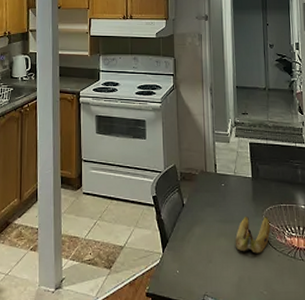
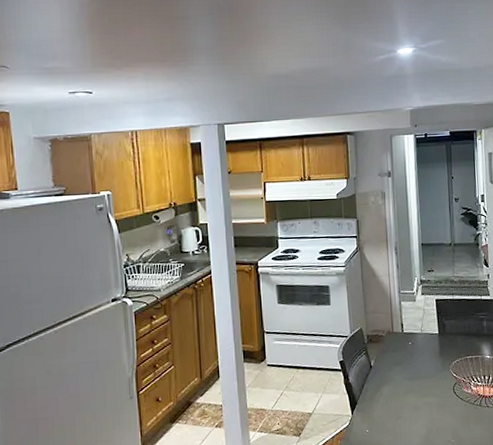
banana: present [235,215,271,254] -> none [422,369,457,406]

